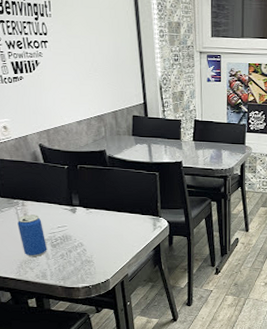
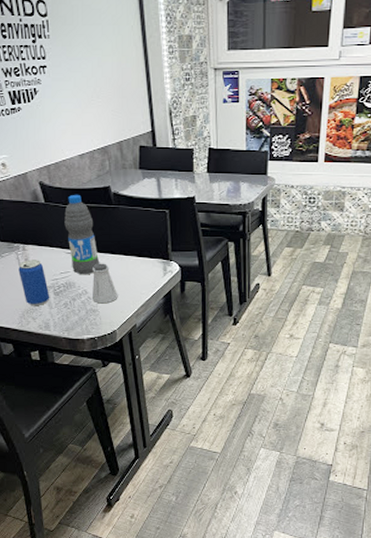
water bottle: none [62,156,95,229] -> present [64,194,100,275]
saltshaker: none [88,218,112,255] -> present [93,263,118,304]

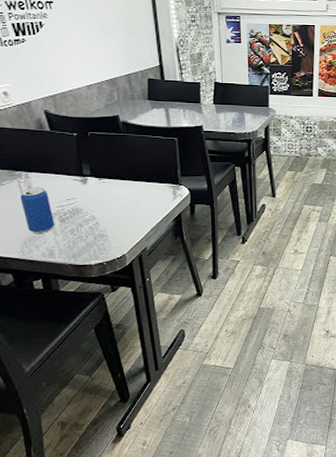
water bottle: present [64,194,100,275] -> none [71,122,109,201]
saltshaker: present [93,263,118,304] -> none [101,189,128,229]

